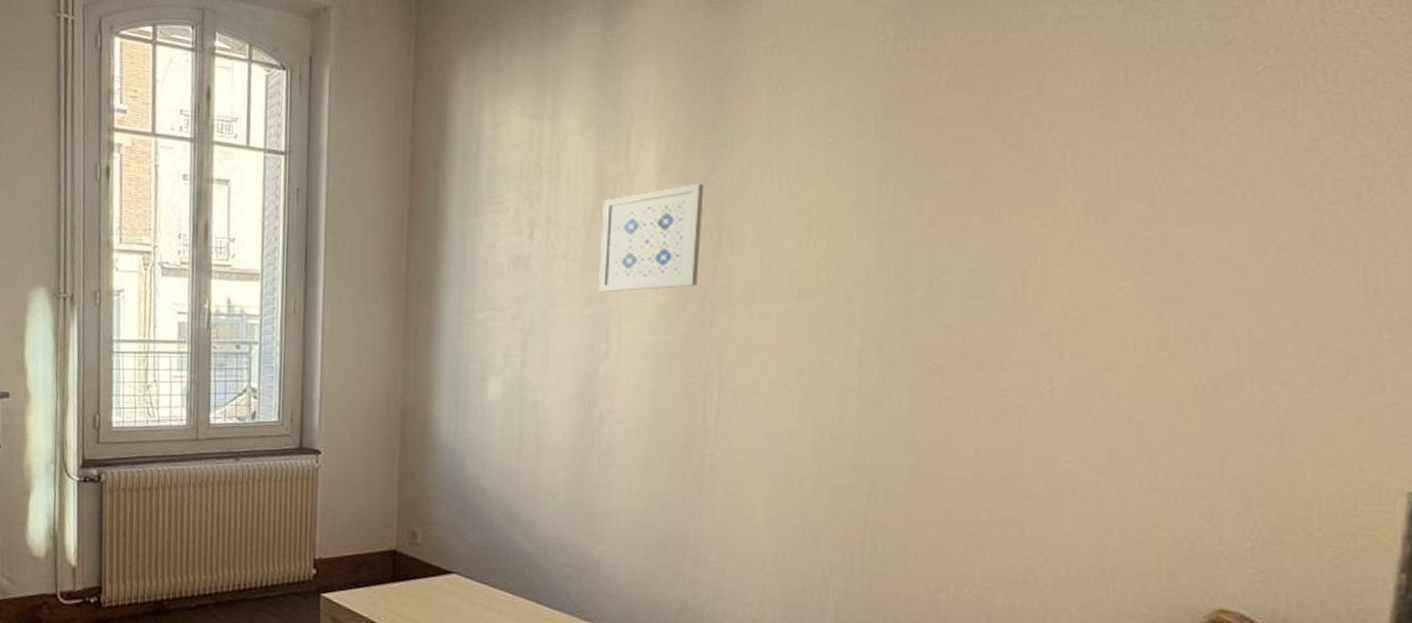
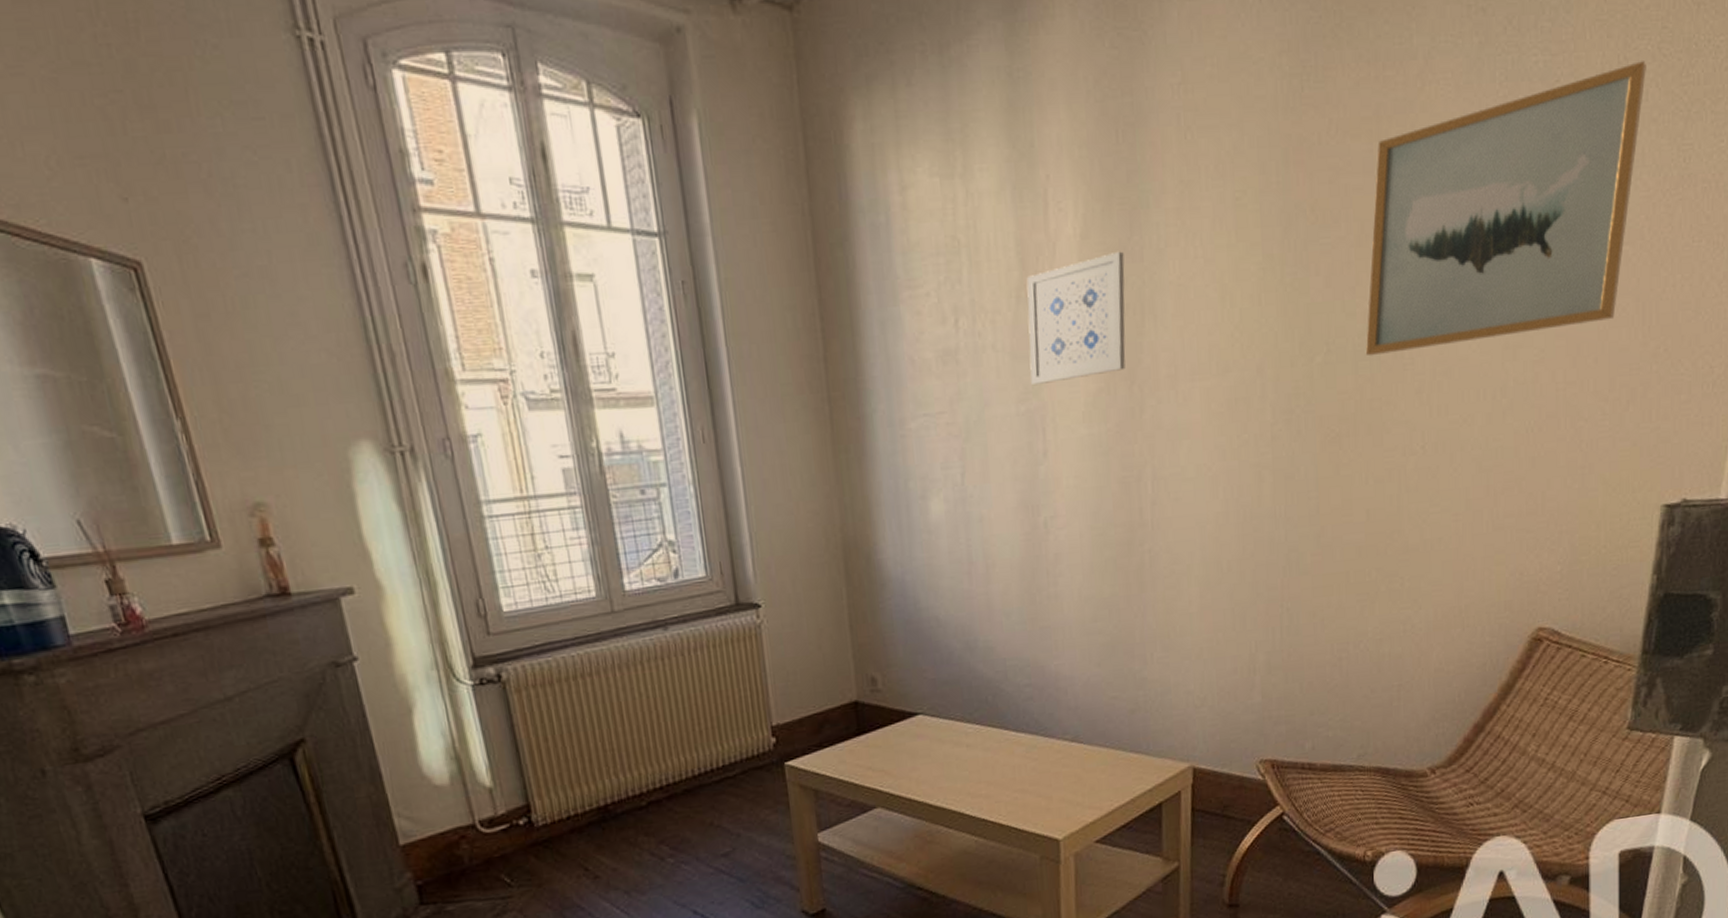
wall art: none [978,24,1354,295] -> present [1366,61,1646,356]

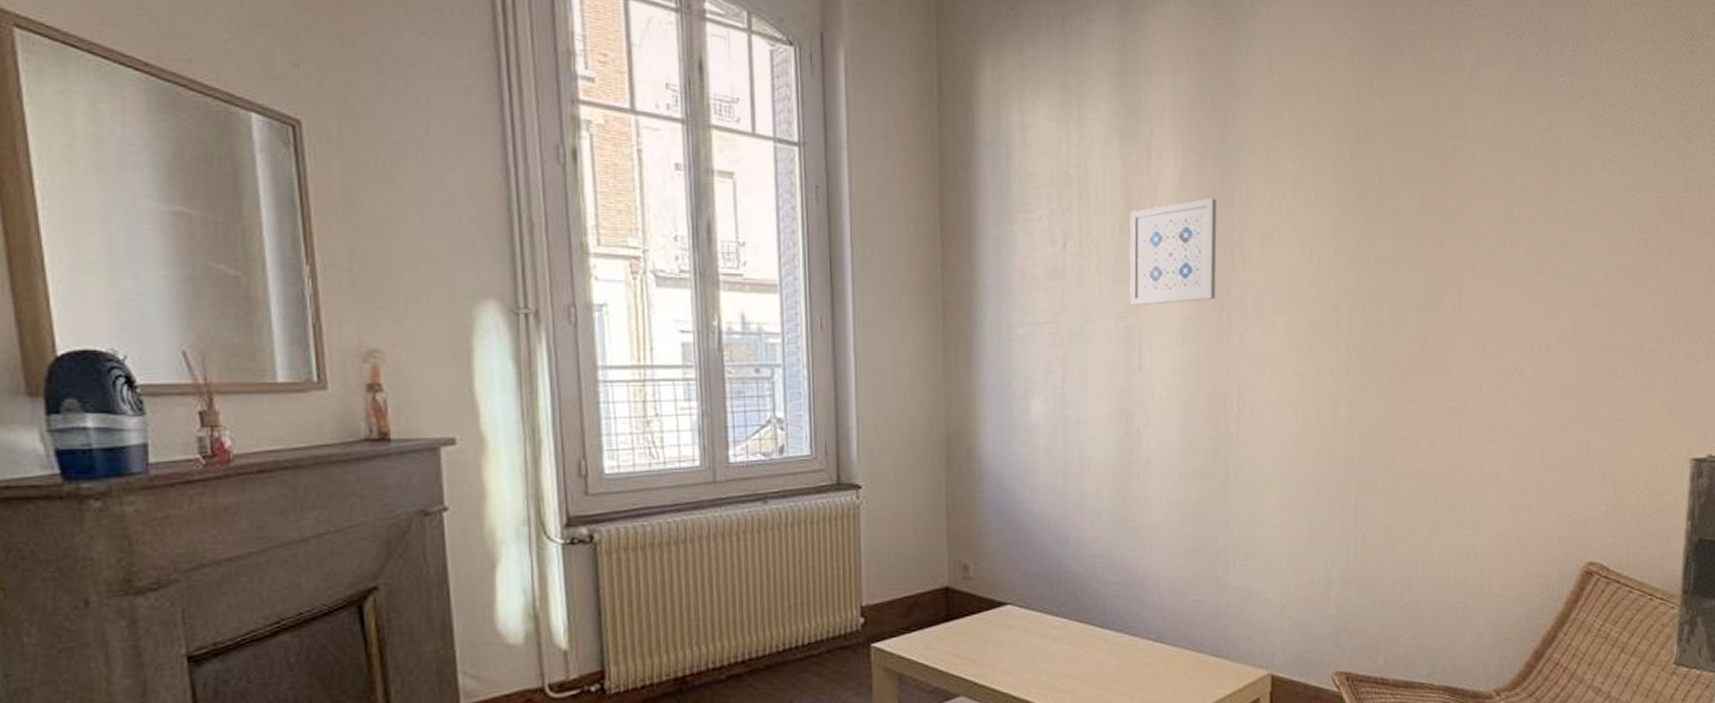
wall art: present [1366,61,1646,356] -> none [1428,90,1654,307]

